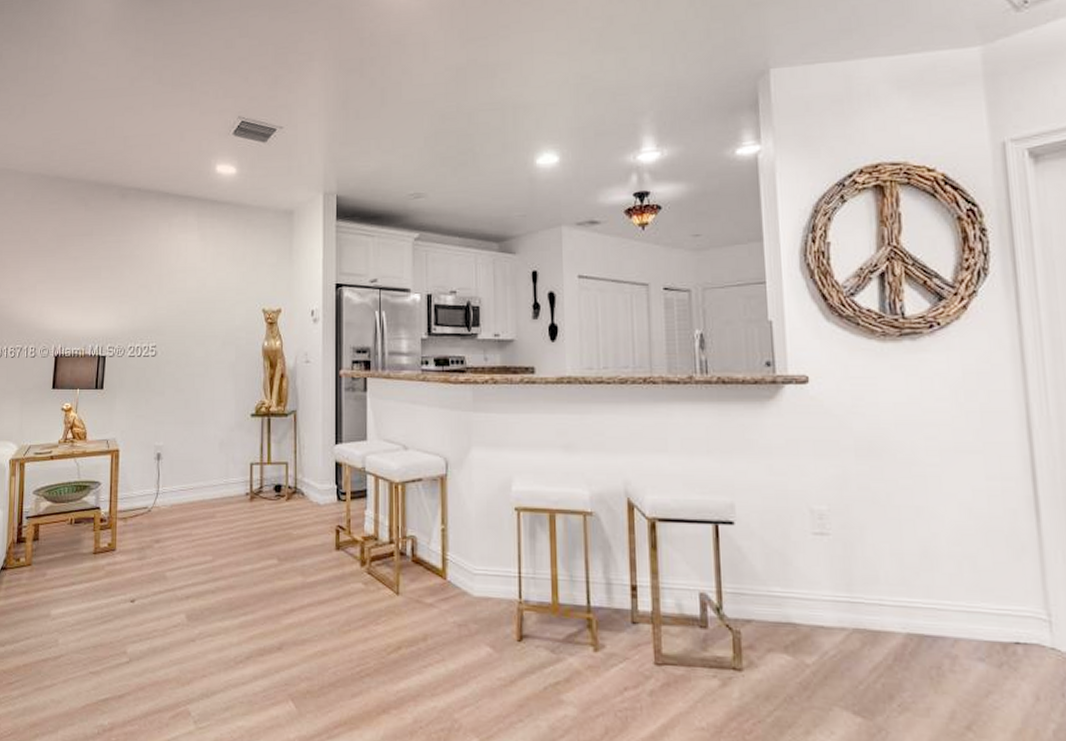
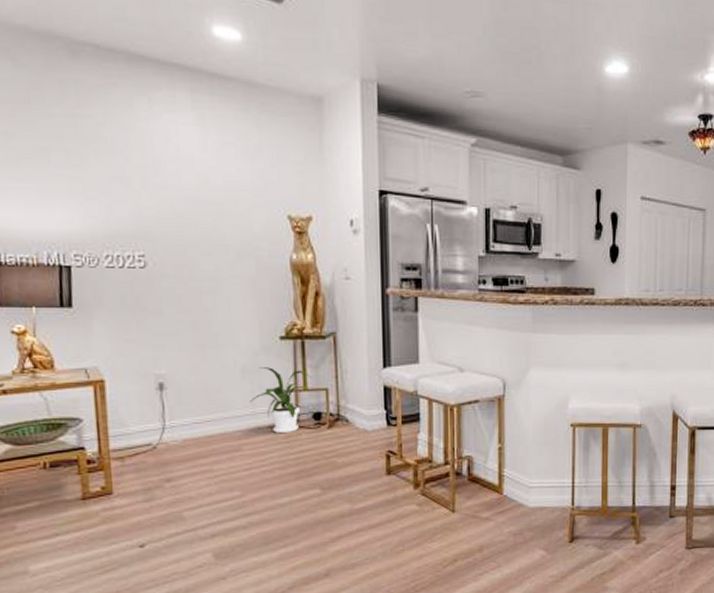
house plant: none [225,441,275,504] -> present [251,367,313,434]

